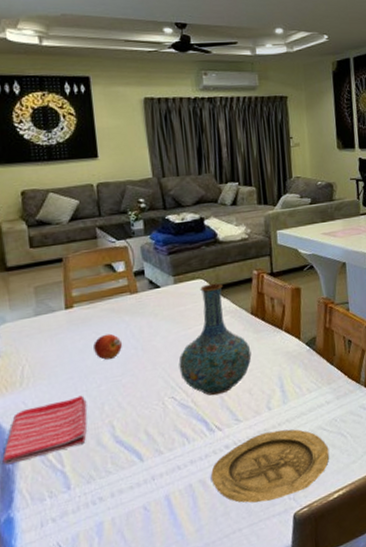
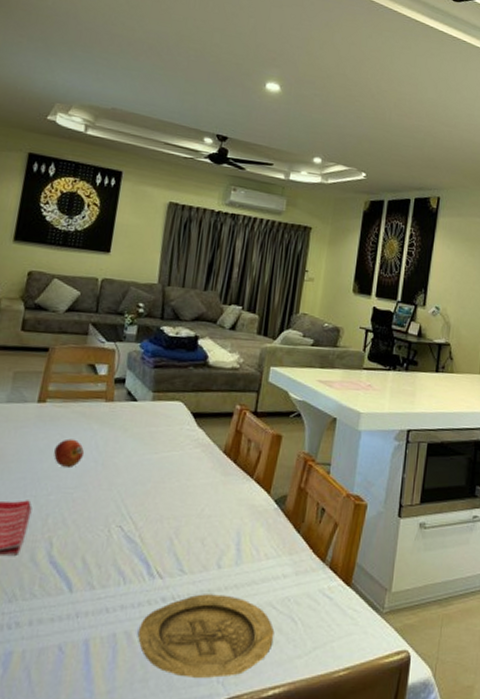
vase: present [178,283,252,396] -> none [134,408,215,537]

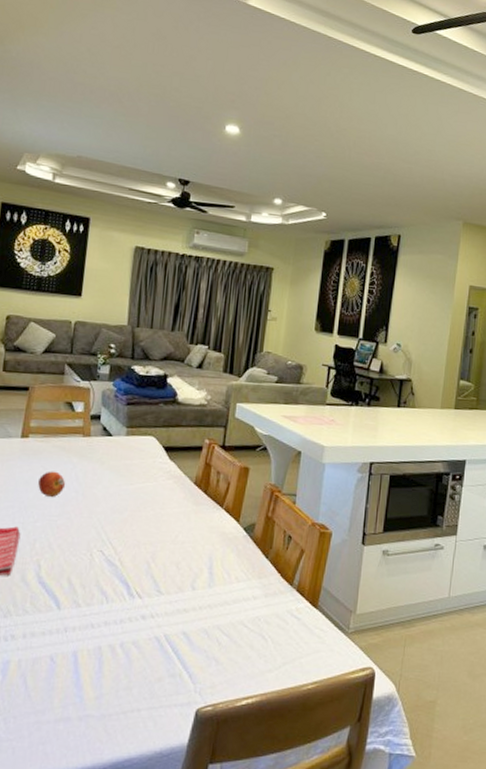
plate: present [138,594,275,678] -> none [121,612,247,688]

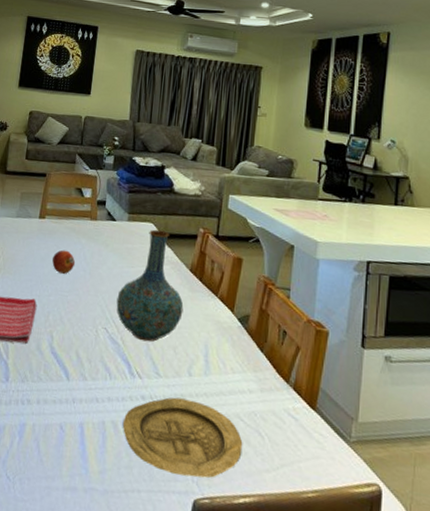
vase: none [113,443,187,561] -> present [116,229,184,342]
plate: none [121,612,247,688] -> present [123,397,243,478]

